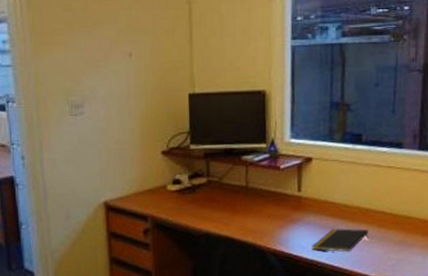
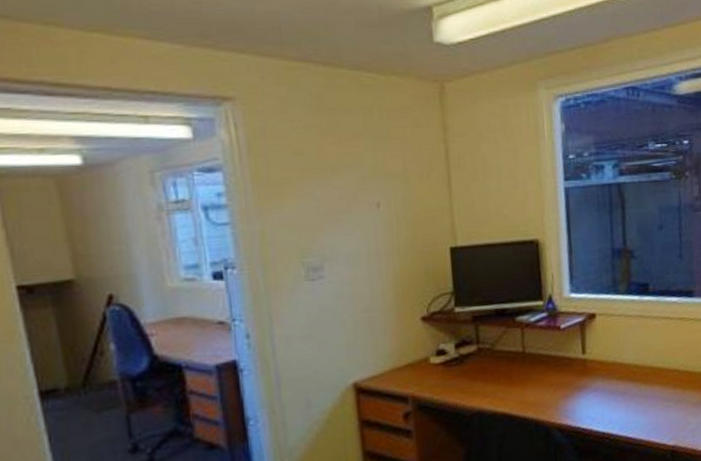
notepad: present [312,228,369,253] -> none [602,391,664,421]

